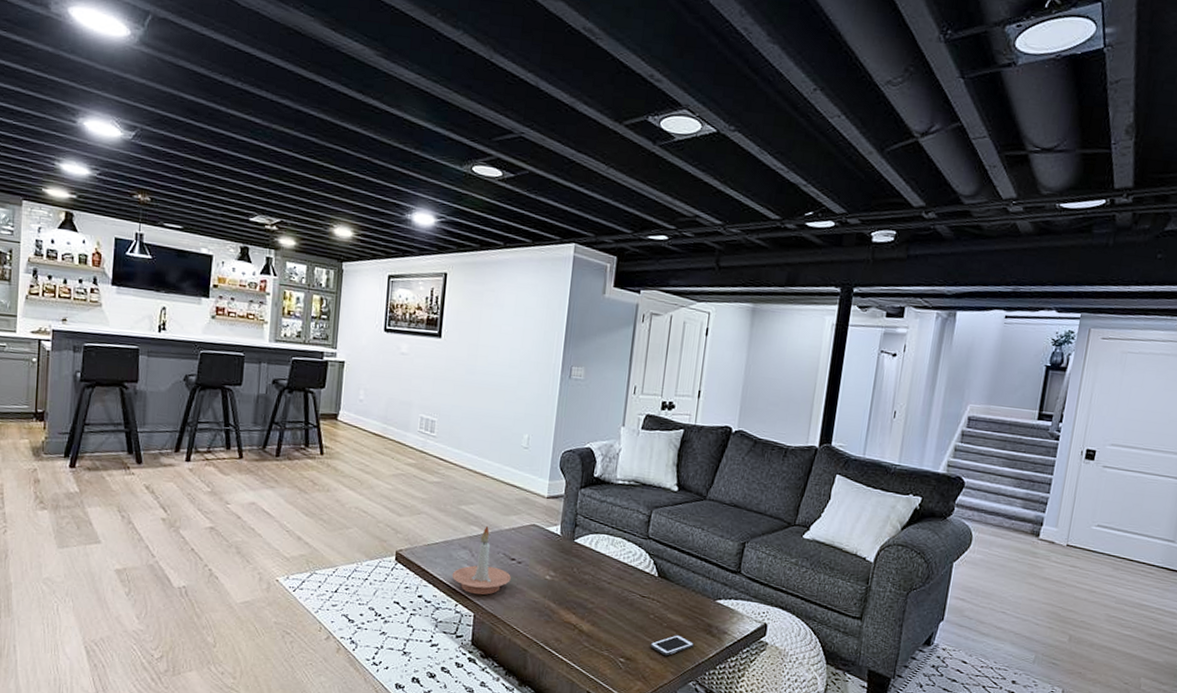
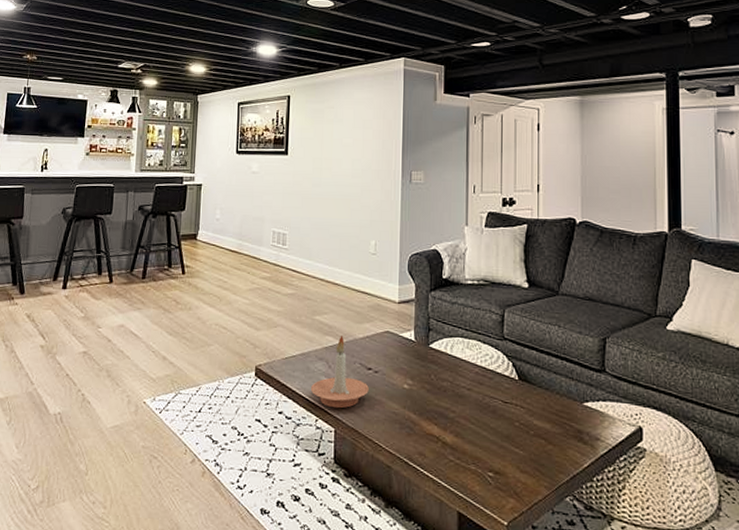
cell phone: present [650,635,694,656] -> none [518,443,565,468]

